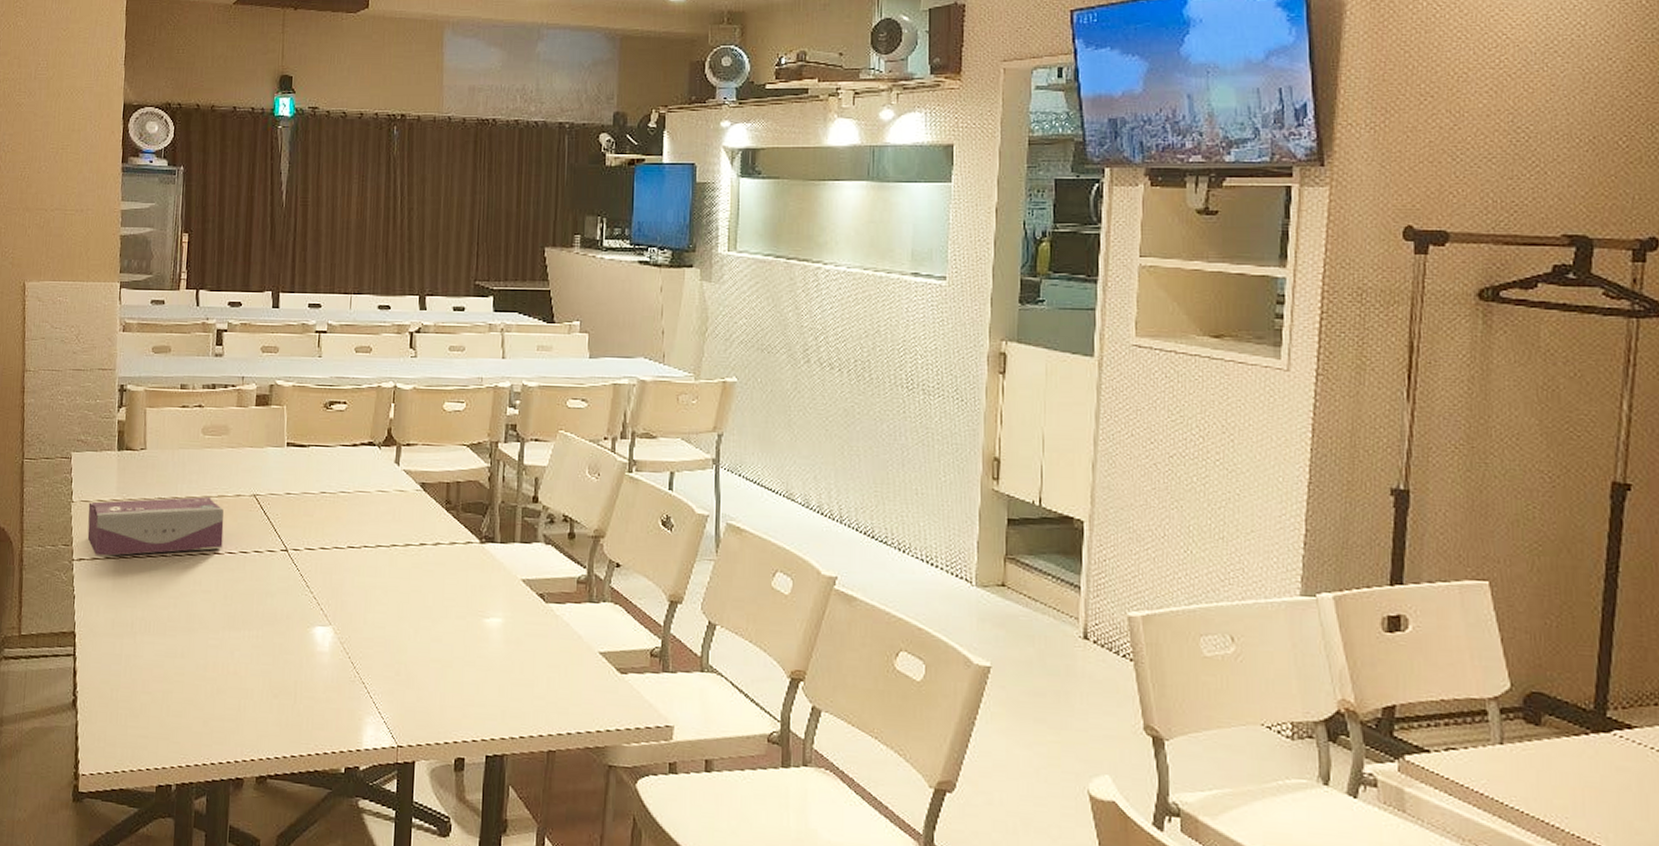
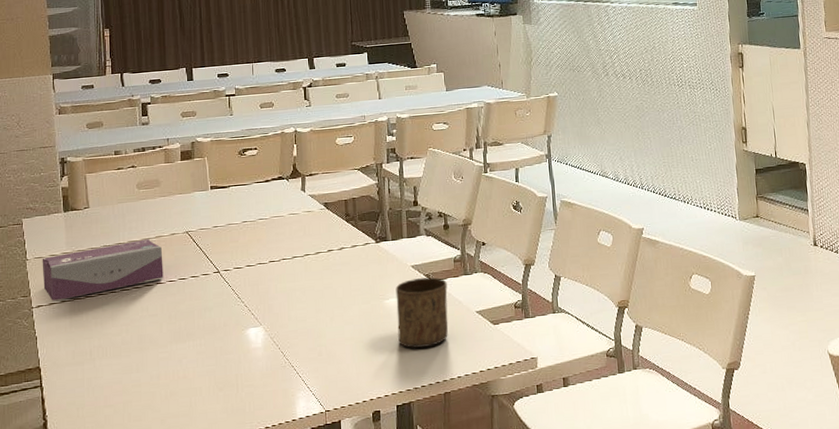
cup: none [496,597,565,688] -> present [395,277,449,348]

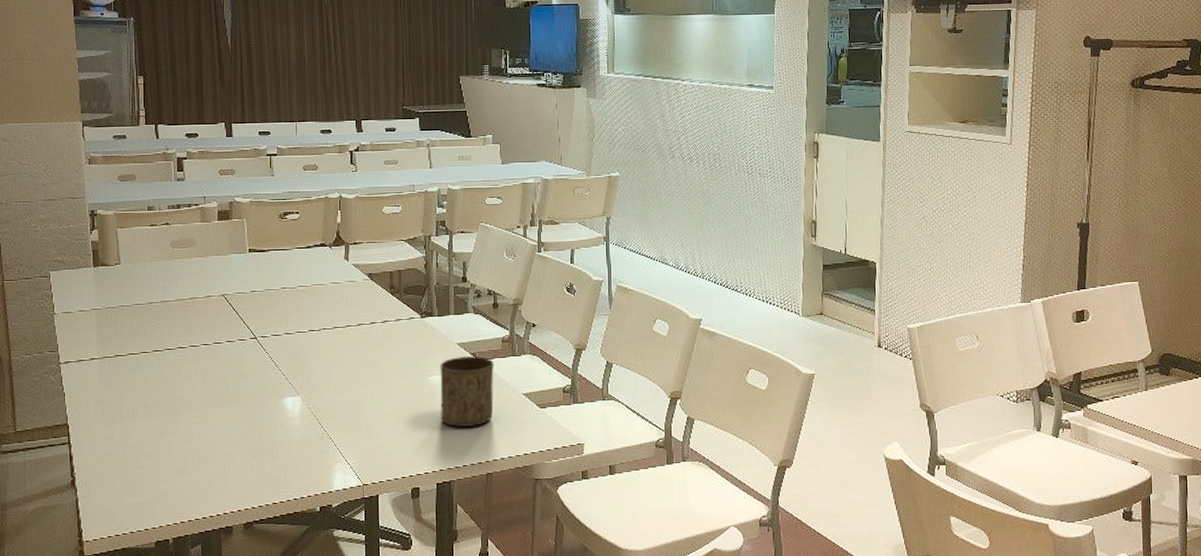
tissue box: present [42,239,164,302] -> none [70,300,198,359]

